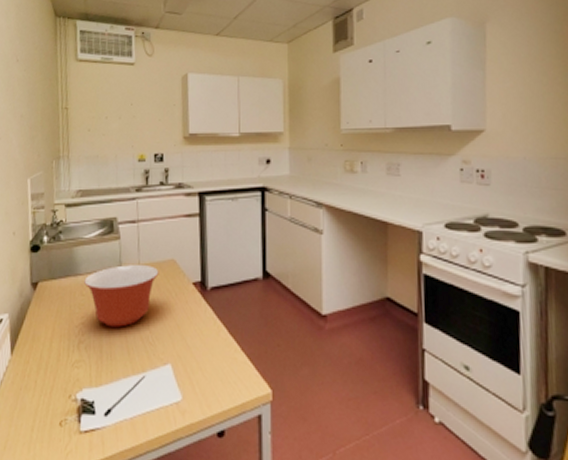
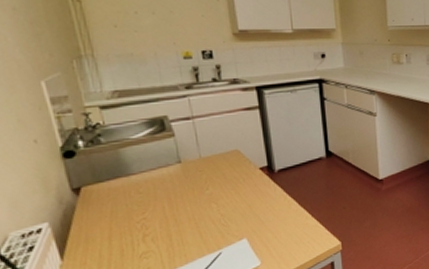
mixing bowl: present [84,265,159,327] -> none [139,157,224,218]

